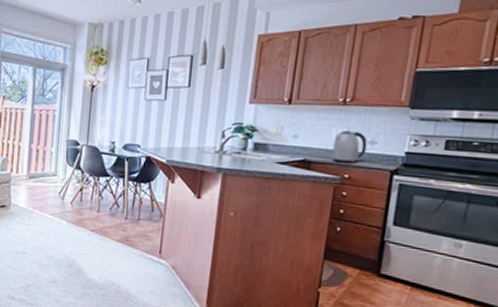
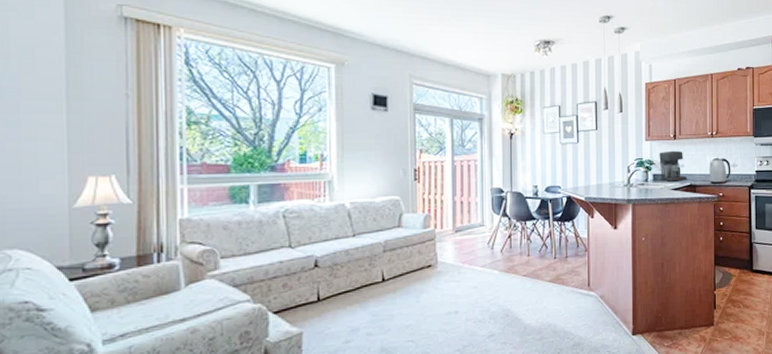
coffee maker: none [263,117,300,154] -> present [659,150,687,182]

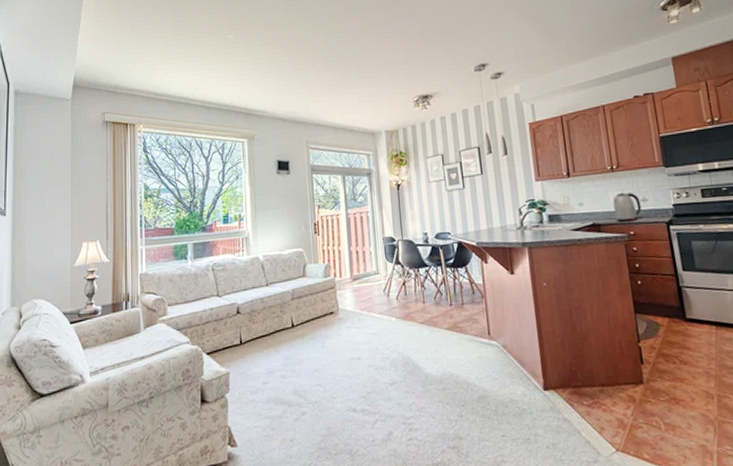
coffee maker: present [659,150,687,182] -> none [552,188,588,222]

